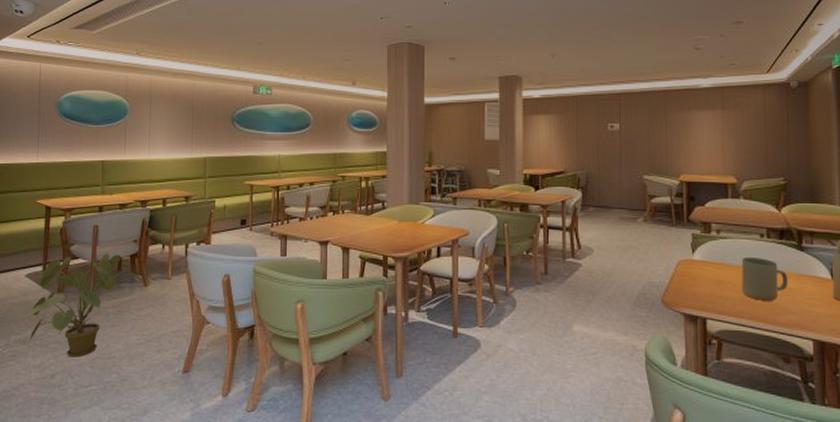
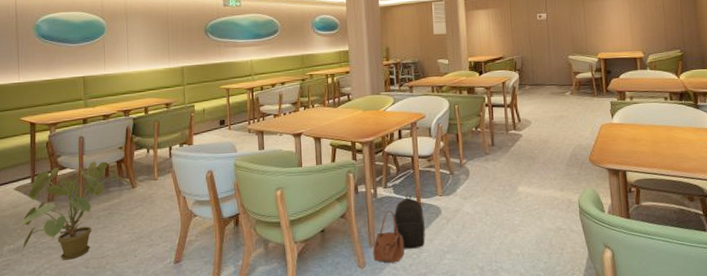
handbag: none [399,338,435,399] -> present [373,210,404,263]
backpack: none [425,320,460,385] -> present [393,193,425,249]
cup: present [741,257,789,301] -> none [651,117,689,152]

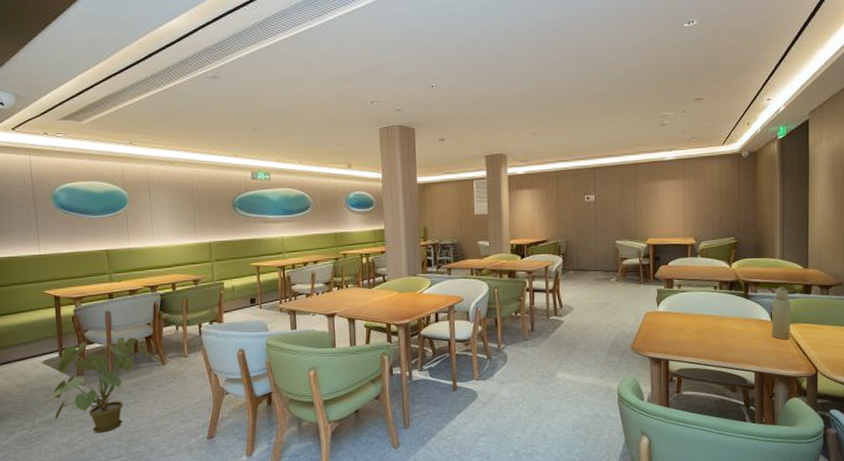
handbag: present [373,210,404,263] -> none [407,393,439,444]
backpack: present [393,193,425,249] -> none [428,376,461,431]

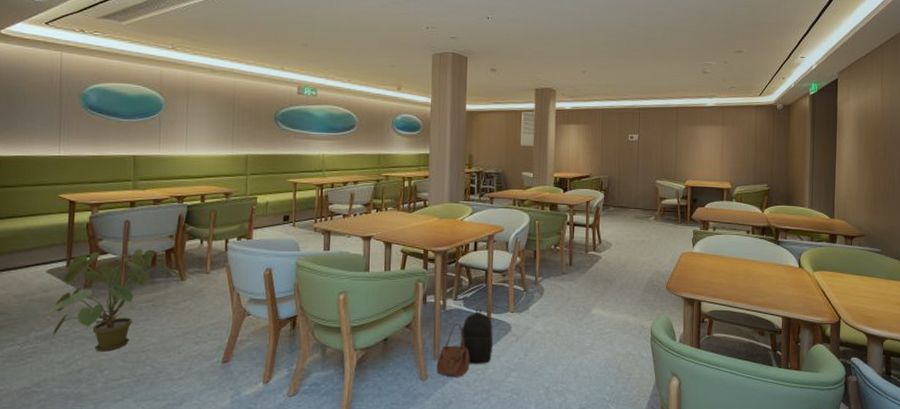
handbag: none [407,393,439,444] -> present [436,323,469,377]
backpack: none [428,376,461,431] -> present [460,307,493,364]
bottle: present [772,286,792,340] -> none [799,234,818,286]

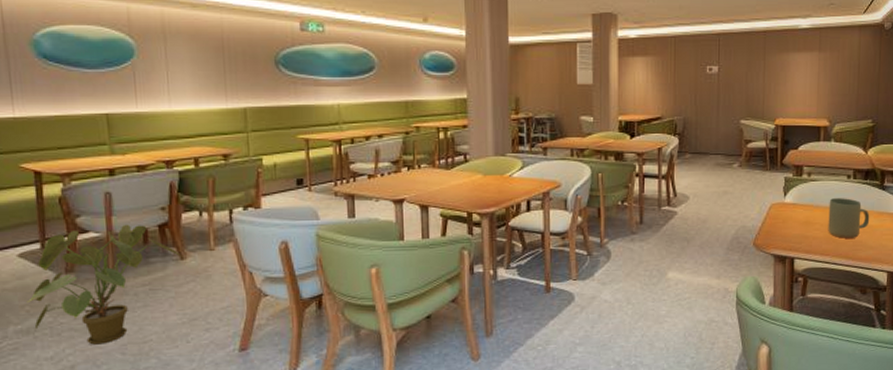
handbag: present [436,323,469,377] -> none [489,295,528,356]
backpack: present [460,307,493,364] -> none [516,275,554,340]
cup: none [730,250,767,286] -> present [828,198,870,239]

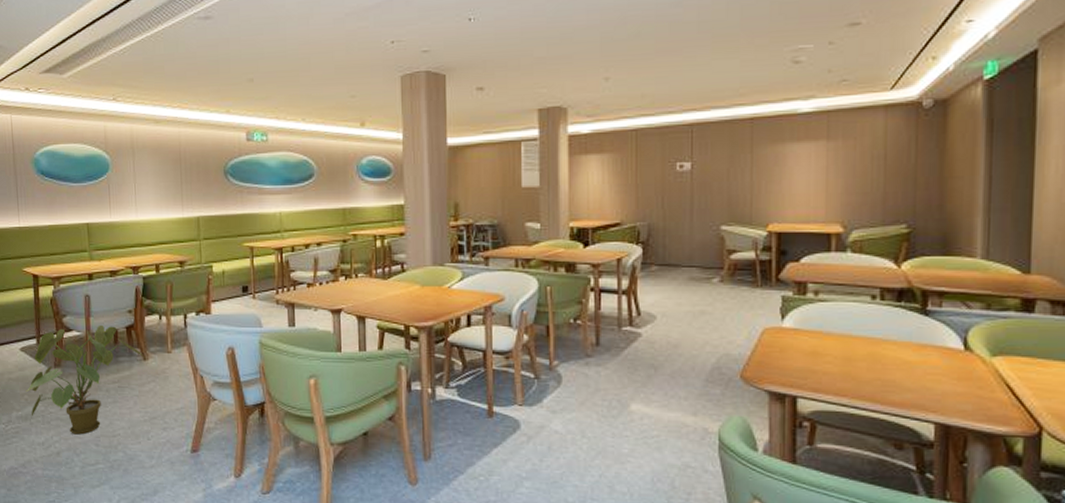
cup: present [828,198,870,239] -> none [844,324,906,376]

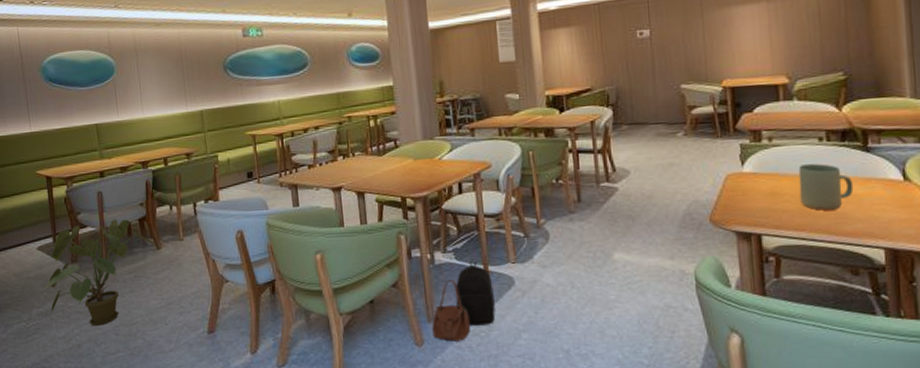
handbag: none [428,417,468,484] -> present [432,279,470,342]
backpack: none [456,397,497,469] -> present [456,259,496,326]
cup: none [844,324,906,376] -> present [798,163,854,211]

